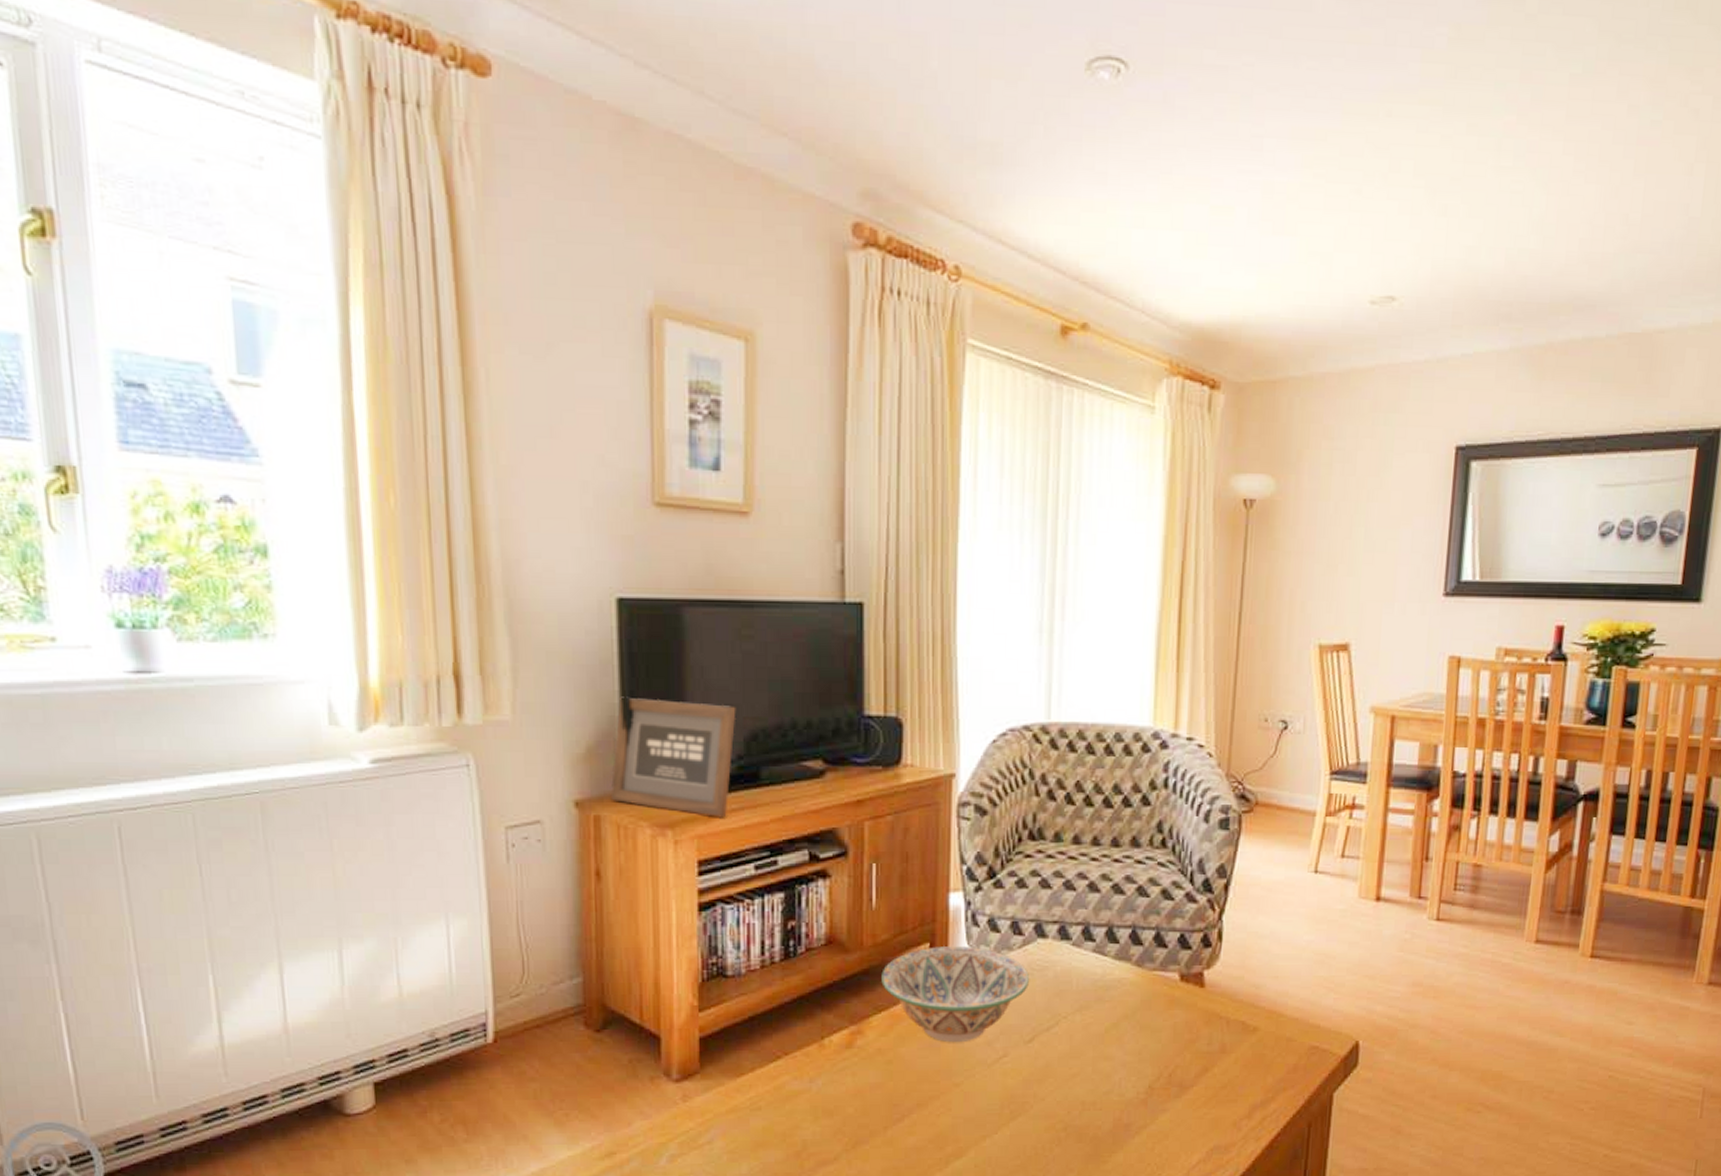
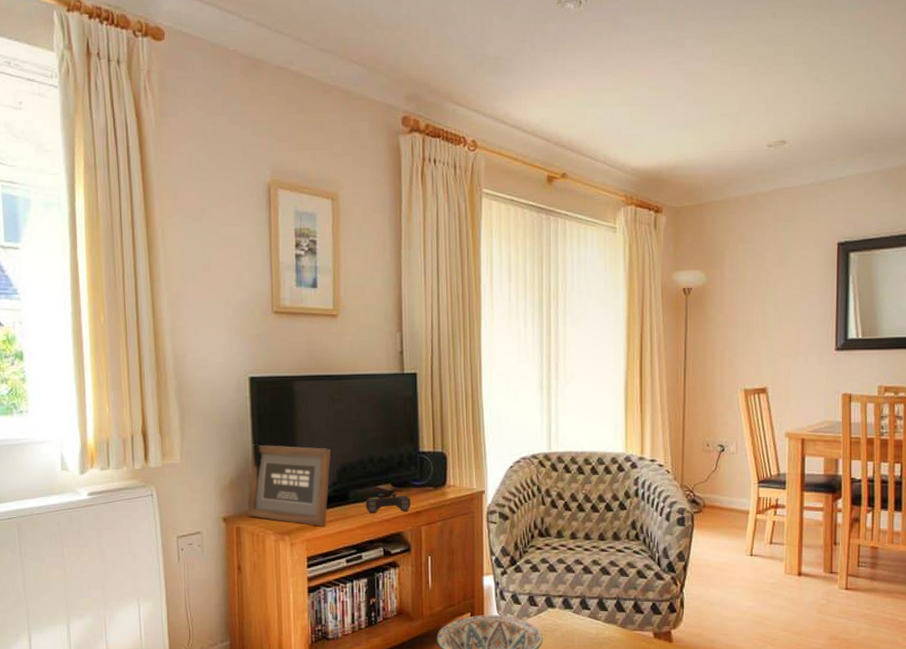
control: none [785,773,849,802] -> present [366,493,410,514]

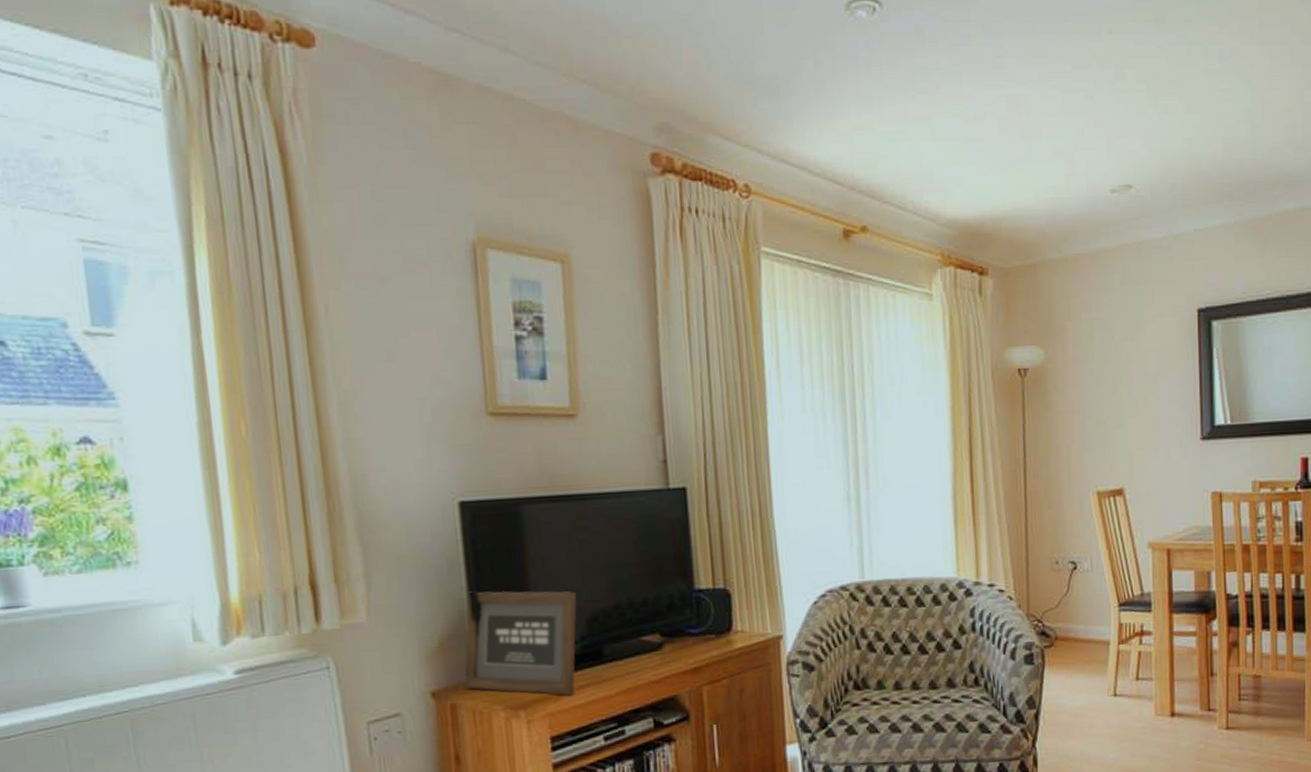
control: present [366,493,410,514] -> none [626,645,687,675]

